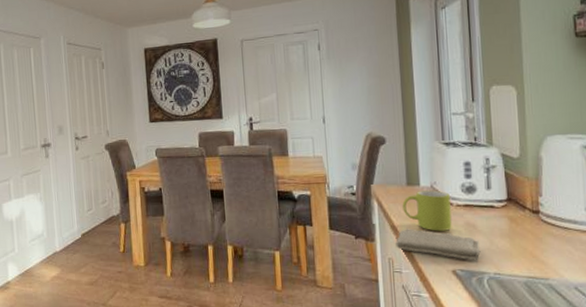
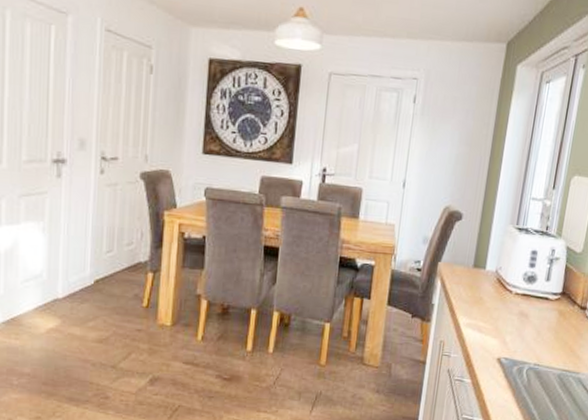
washcloth: present [396,229,481,261] -> none [450,312,528,351]
mug: present [402,190,452,231] -> none [464,274,512,318]

